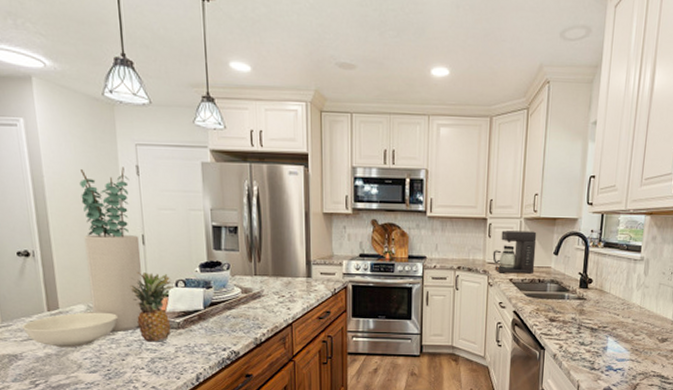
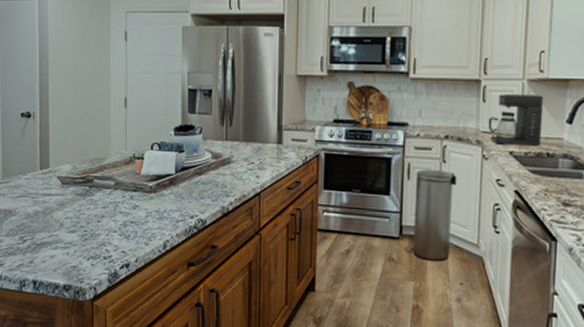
bowl: present [22,312,119,348] -> none [19,172,98,207]
vase: present [79,167,143,332] -> none [76,33,123,193]
fruit: present [130,271,174,342] -> none [110,133,149,205]
pedal bin: none [424,296,468,373] -> present [404,169,457,262]

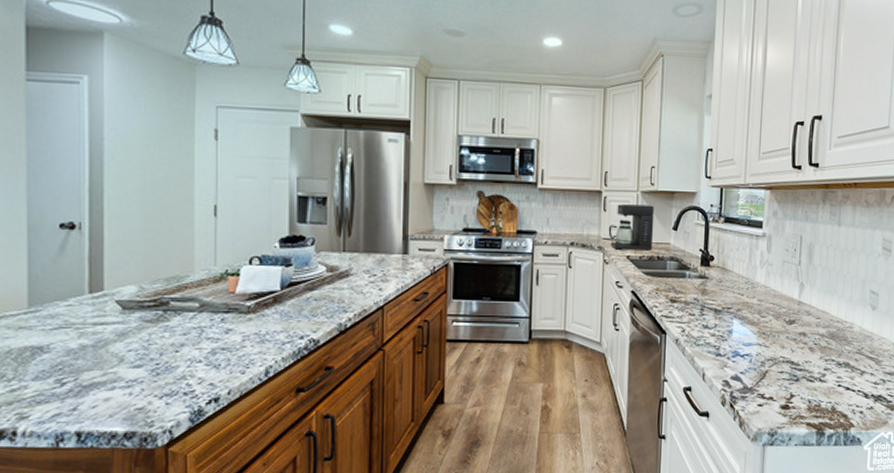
pedal bin: present [404,169,457,262] -> none [533,275,582,362]

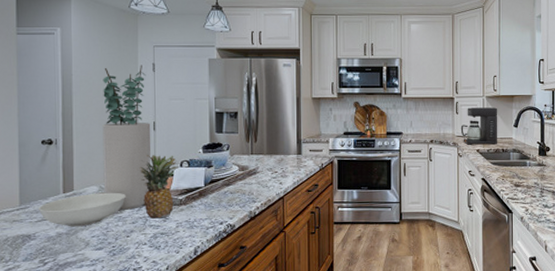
bowl: none [55,294,176,338] -> present [39,192,127,227]
vase: none [145,130,211,317] -> present [102,65,152,210]
fruit: none [194,246,246,329] -> present [139,154,178,219]

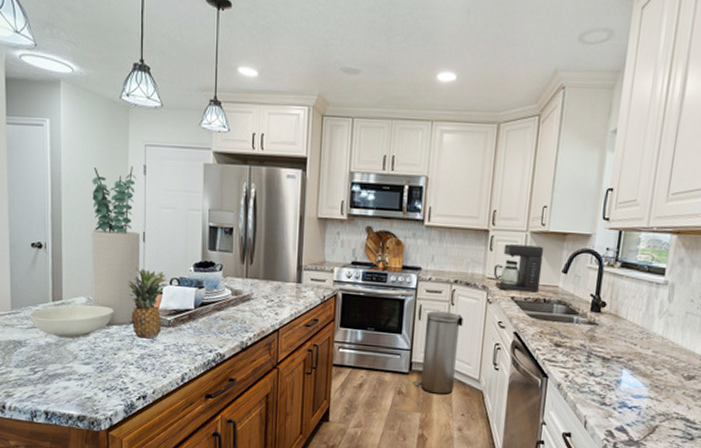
pedal bin: none [404,167,441,239] -> present [413,311,464,396]

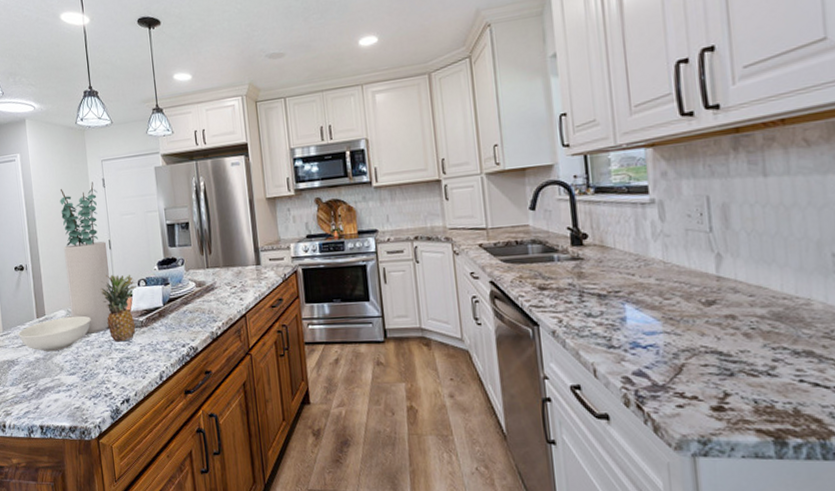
pedal bin: present [413,311,464,396] -> none [390,270,436,361]
coffee maker: present [493,244,544,293] -> none [453,186,509,239]

